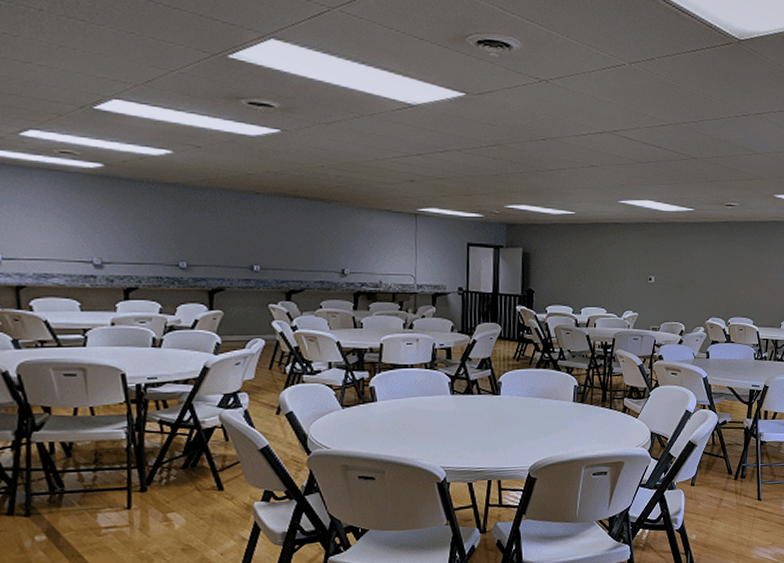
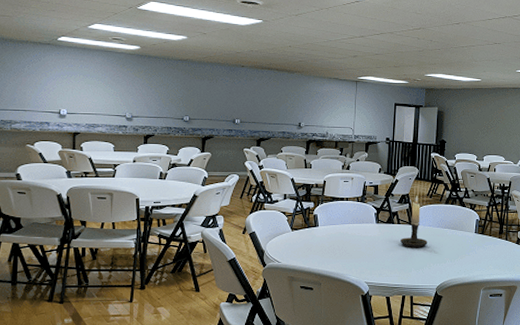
candle holder: none [482,358,516,423] -> present [400,195,428,248]

